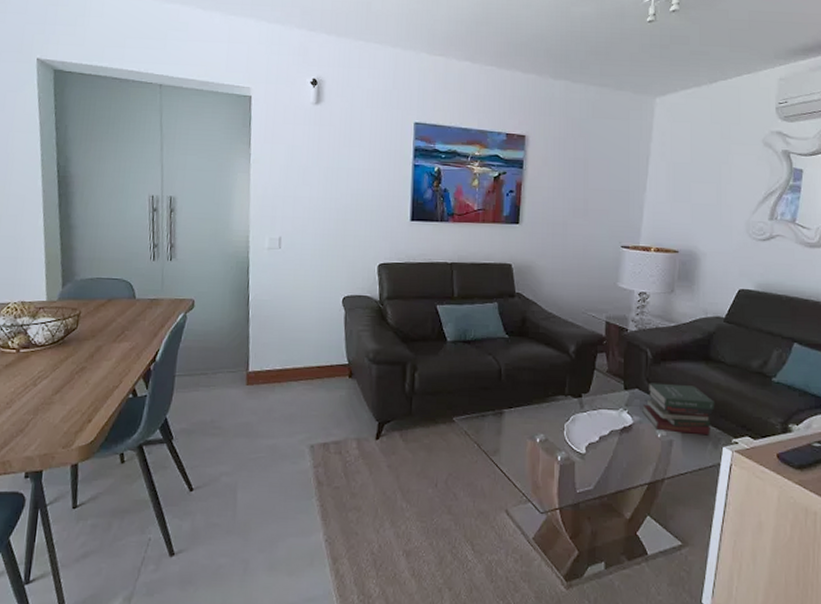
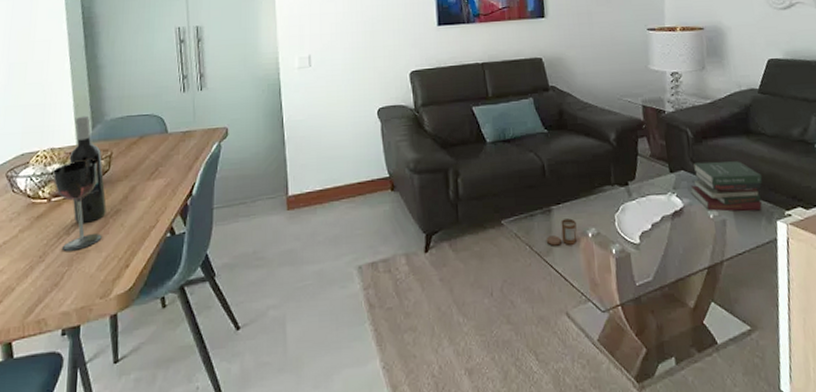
wineglass: none [22,316,67,401] -> present [53,159,102,251]
wine bottle: none [38,273,73,376] -> present [69,115,107,224]
candle: none [494,422,526,448] -> present [546,218,577,246]

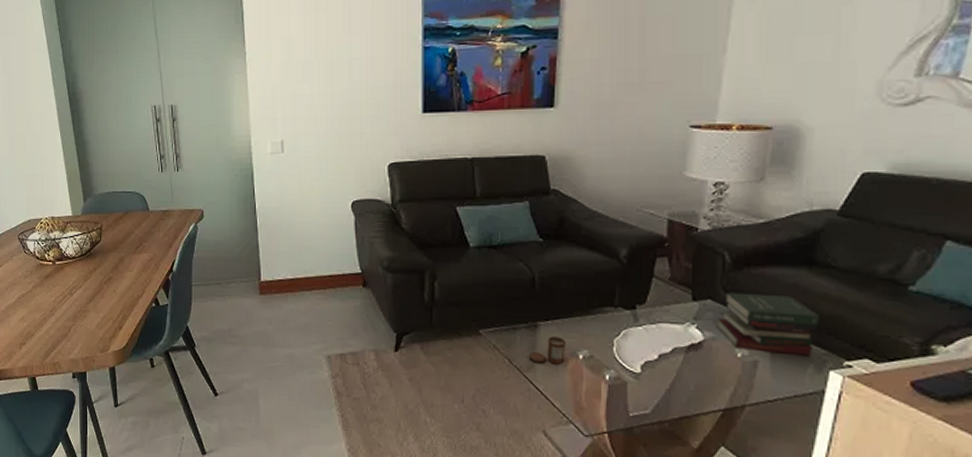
wineglass: present [53,159,102,251] -> none [55,230,98,309]
wine bottle: present [69,115,107,224] -> none [67,189,100,286]

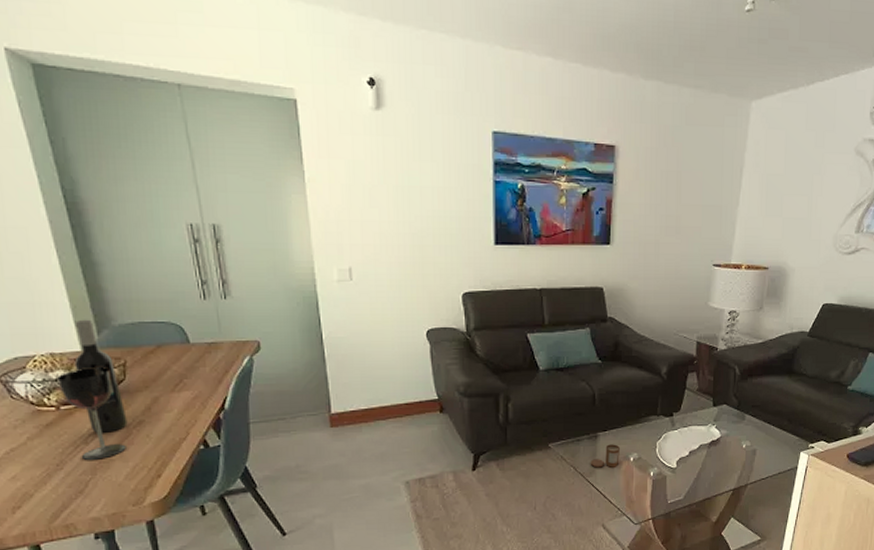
wineglass: none [55,230,98,309] -> present [57,367,126,460]
wine bottle: none [67,189,100,286] -> present [74,319,128,433]
books: present [716,292,821,357] -> none [729,397,796,443]

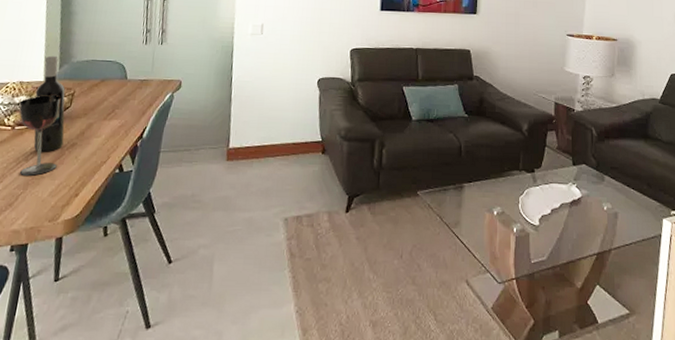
candle: present [590,444,620,468] -> none [455,196,484,220]

